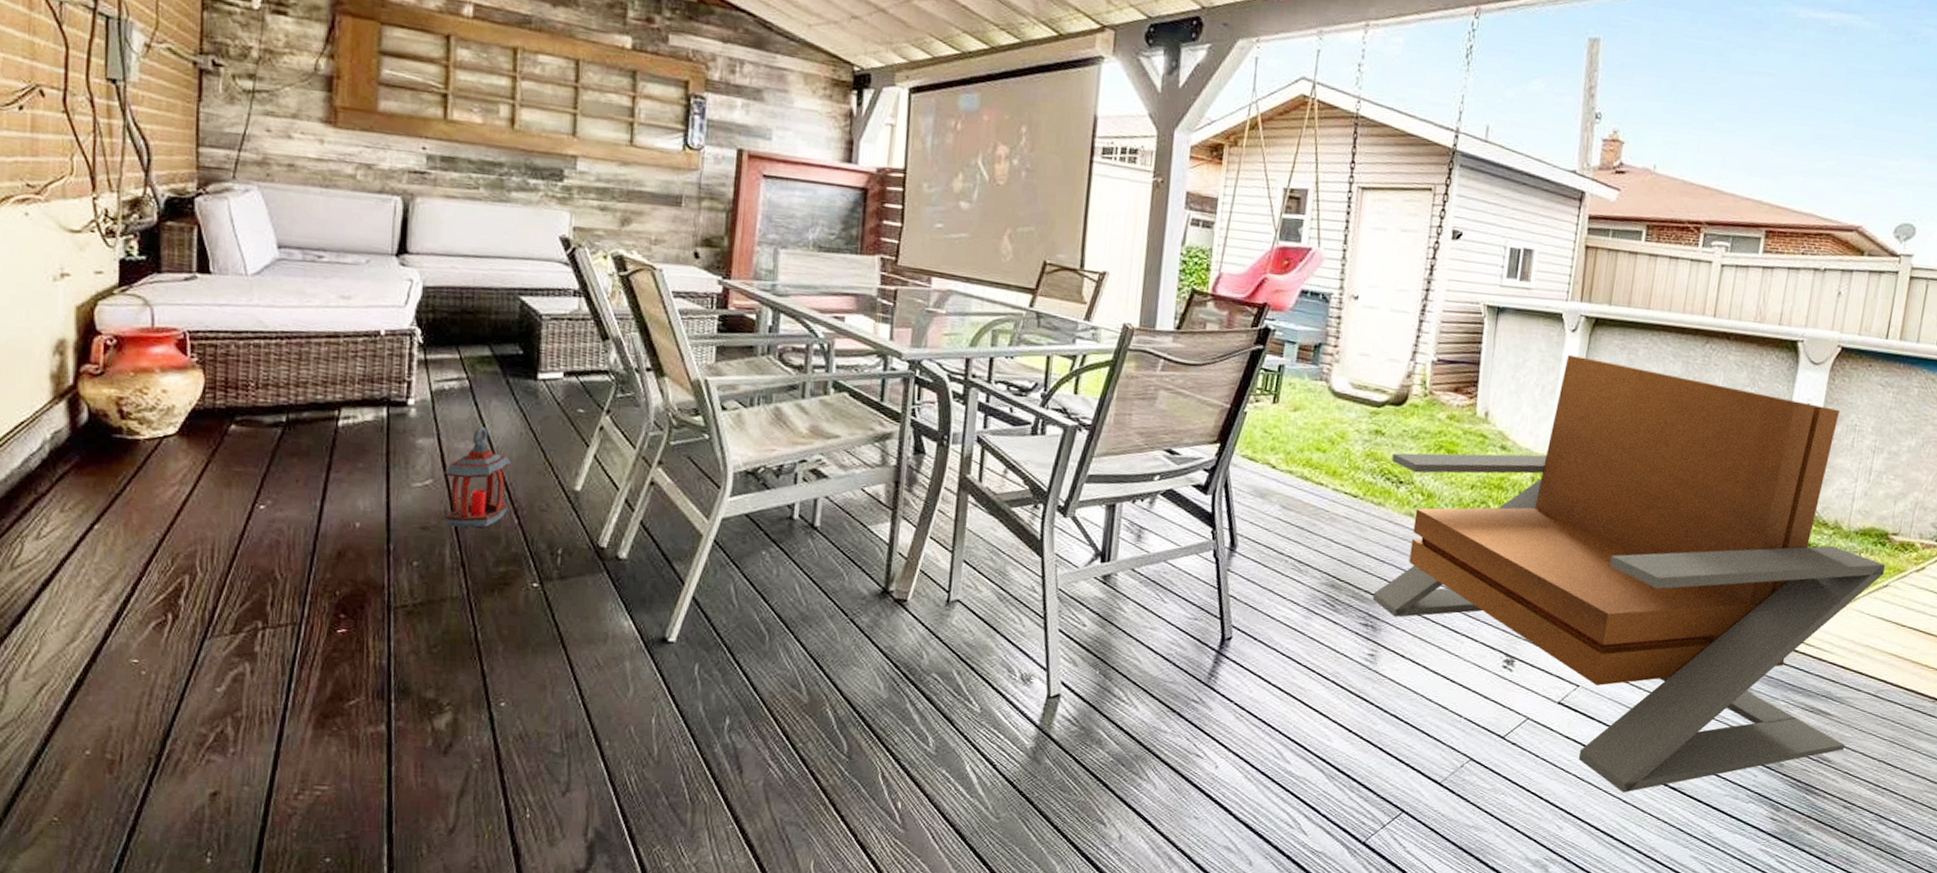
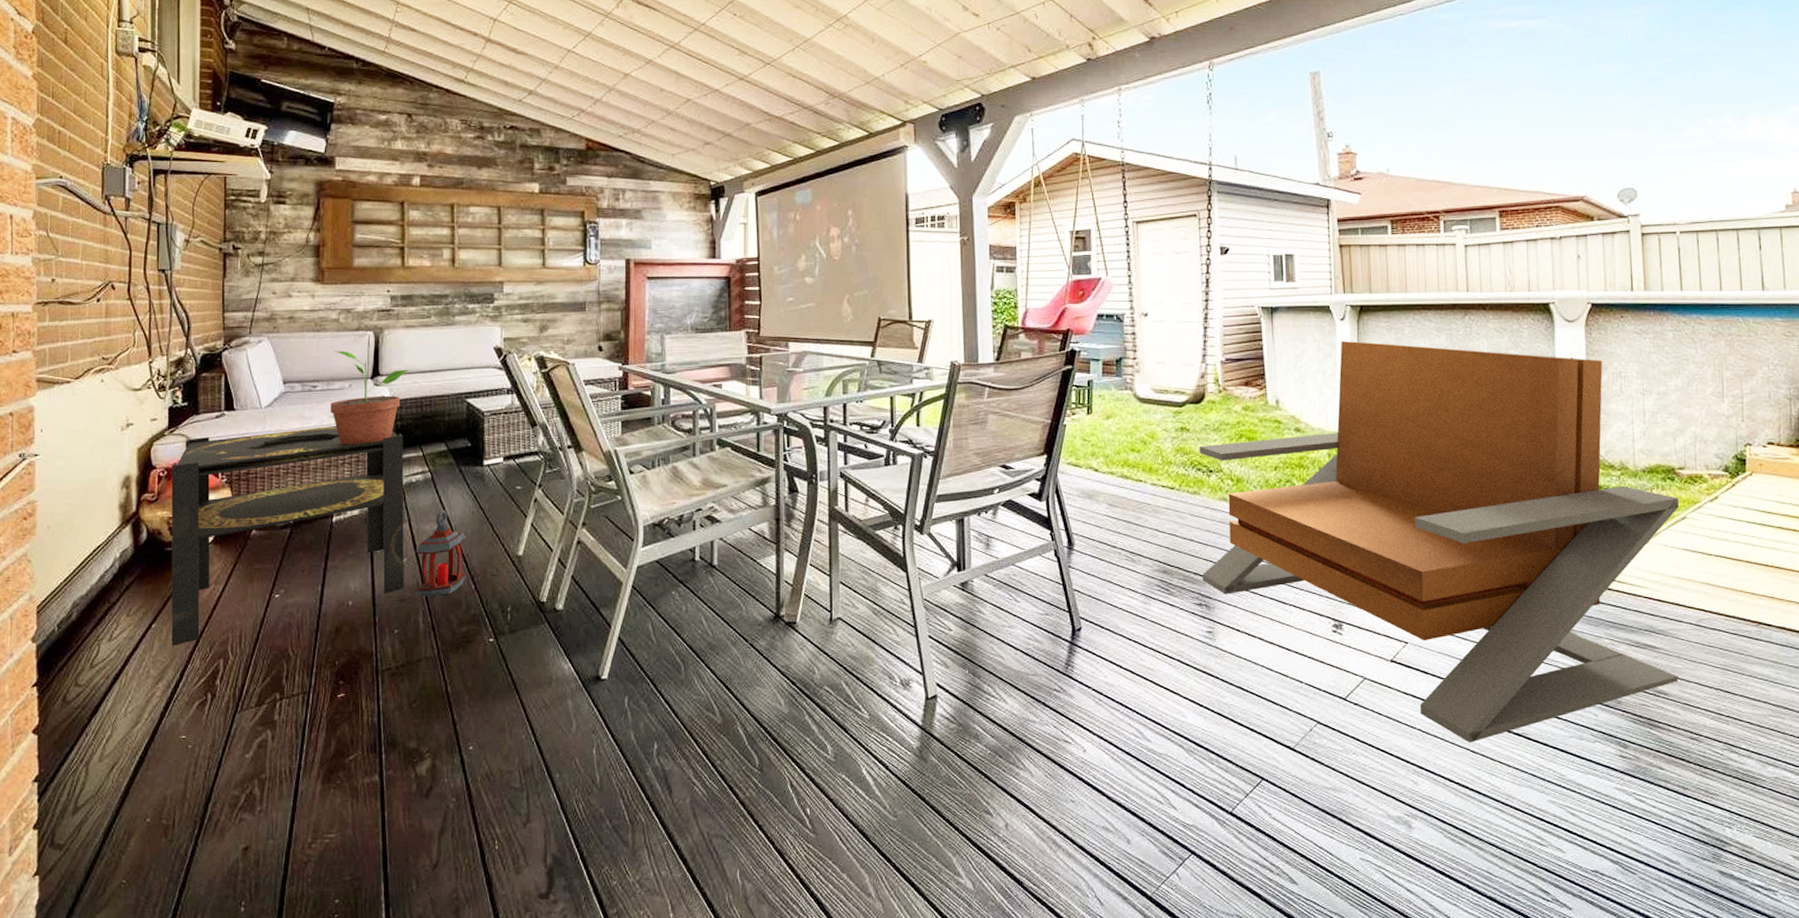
side table: none [120,302,435,553] -> present [171,425,404,646]
potted plant: none [340,215,447,336] -> present [330,350,409,445]

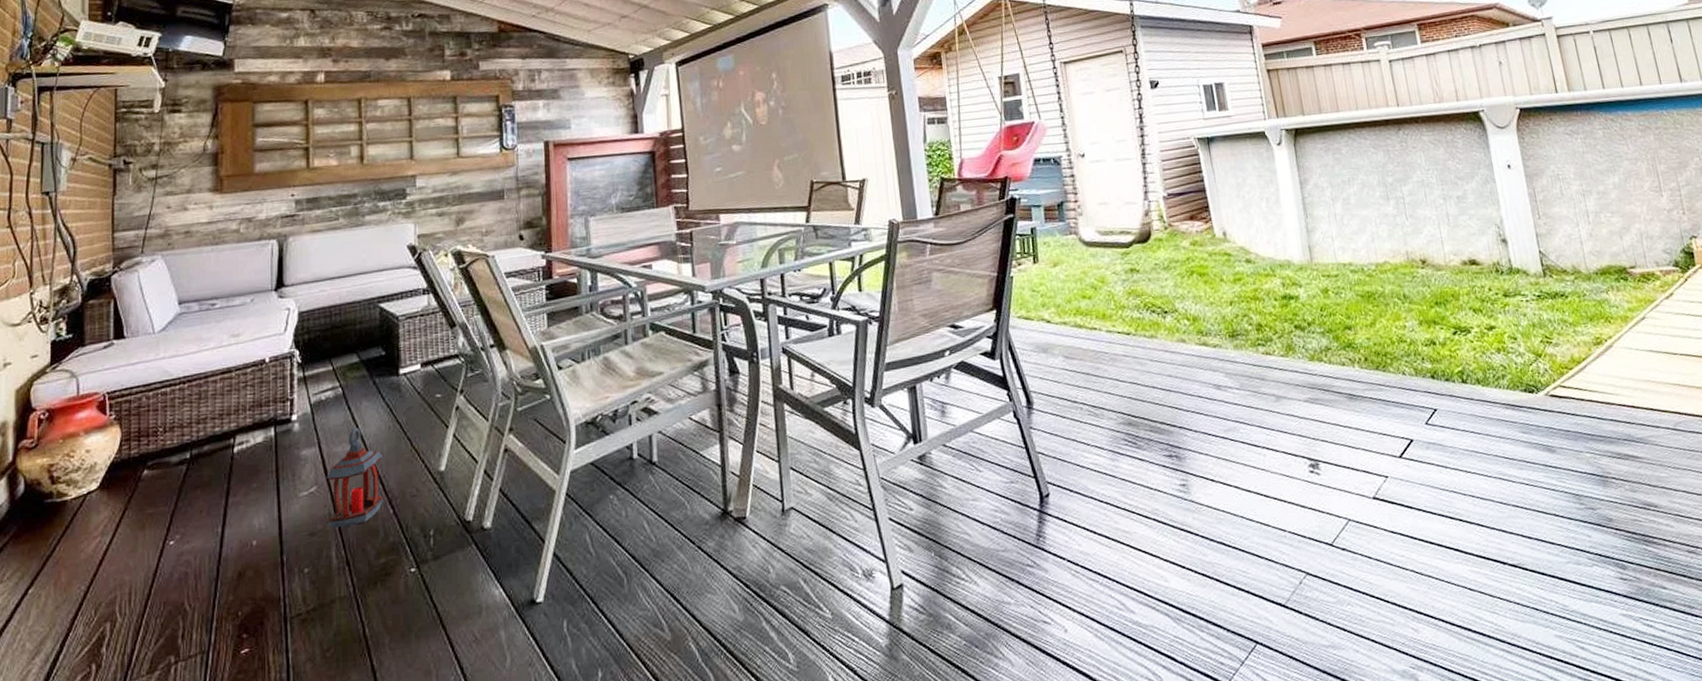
side table: present [171,425,404,646] -> none [50,344,315,612]
potted plant: present [330,350,409,445] -> none [230,263,316,366]
lounge chair: present [1199,340,1680,743] -> none [1151,164,1666,580]

